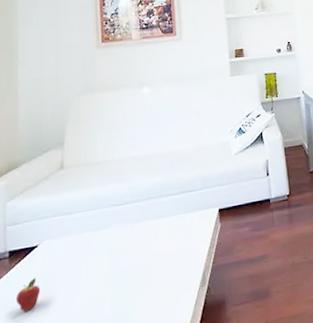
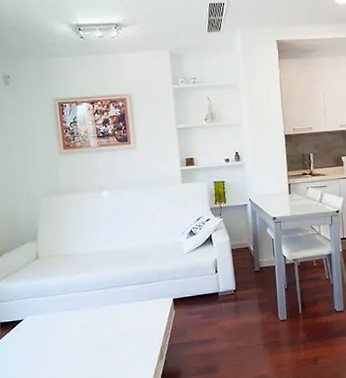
fruit: present [16,277,41,311] -> none [9,344,29,369]

